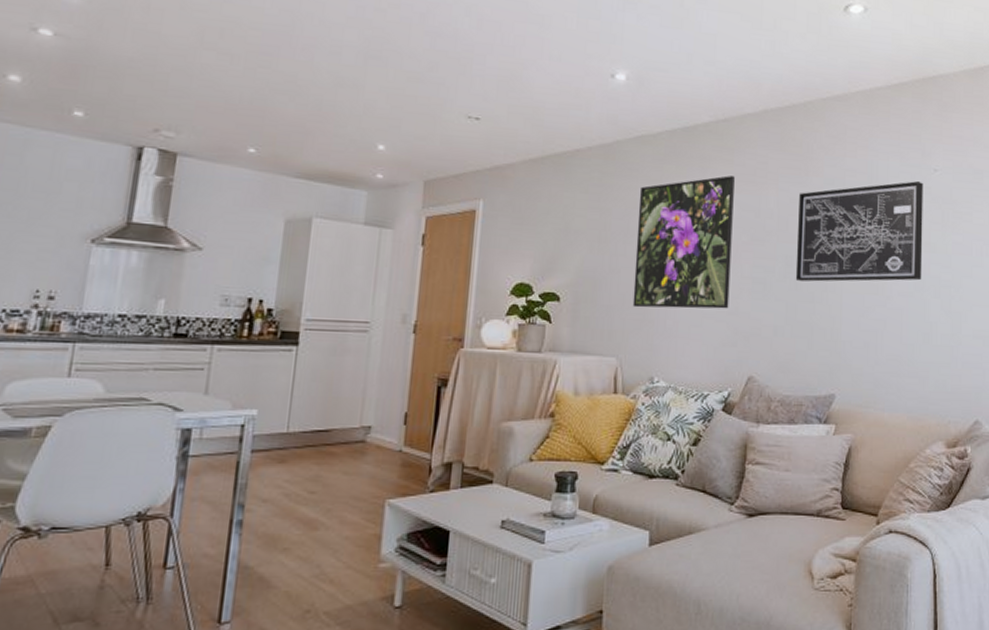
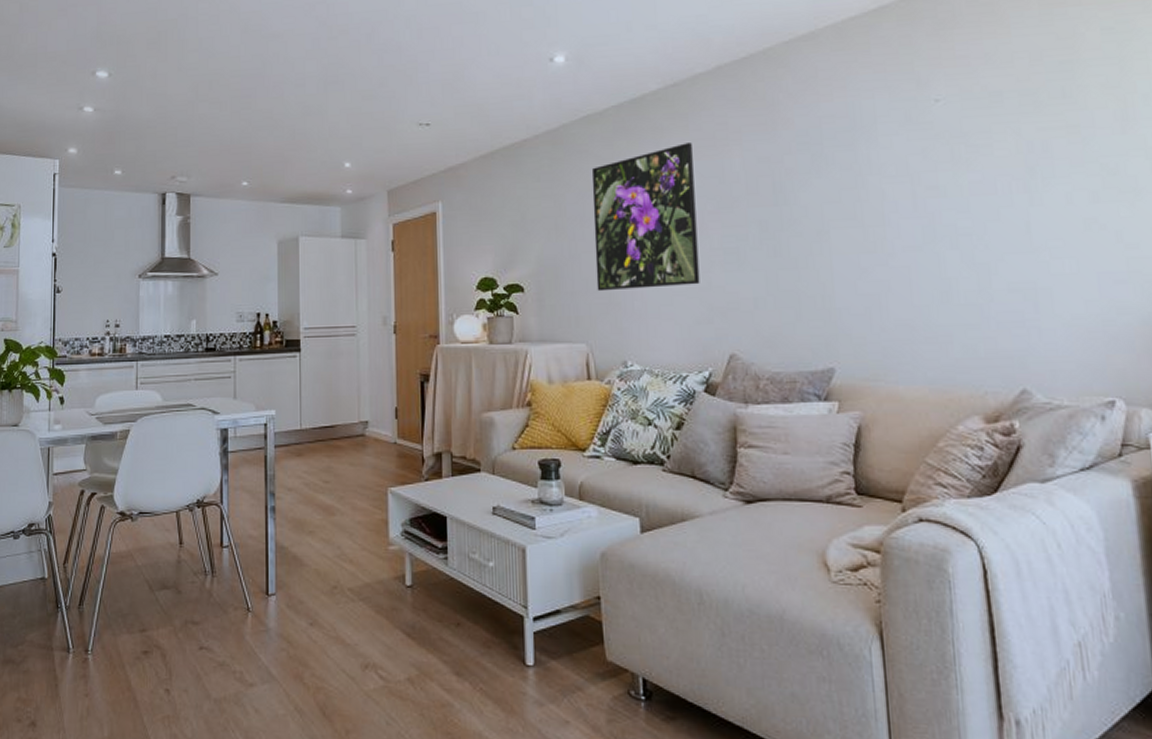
wall art: present [795,181,923,282] -> none [768,117,932,247]

